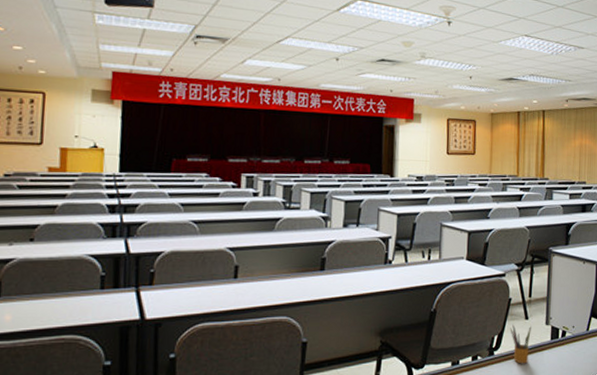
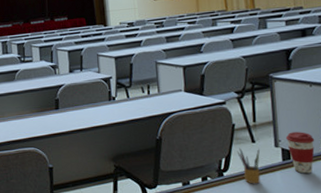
coffee cup: none [556,310,582,353] -> present [285,132,315,174]

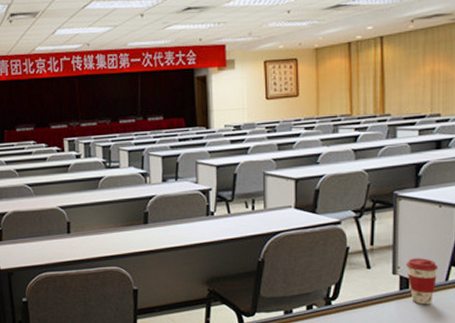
pencil box: present [237,147,261,184] -> none [349,274,375,315]

